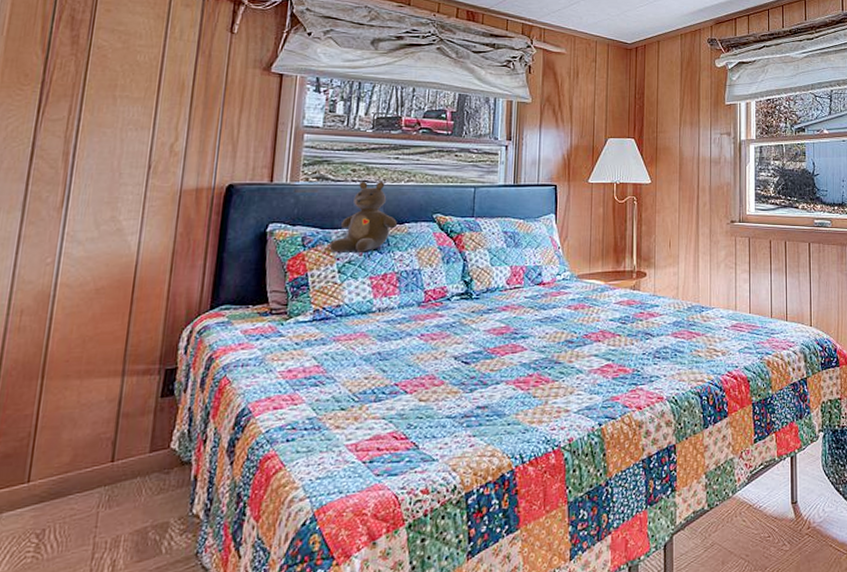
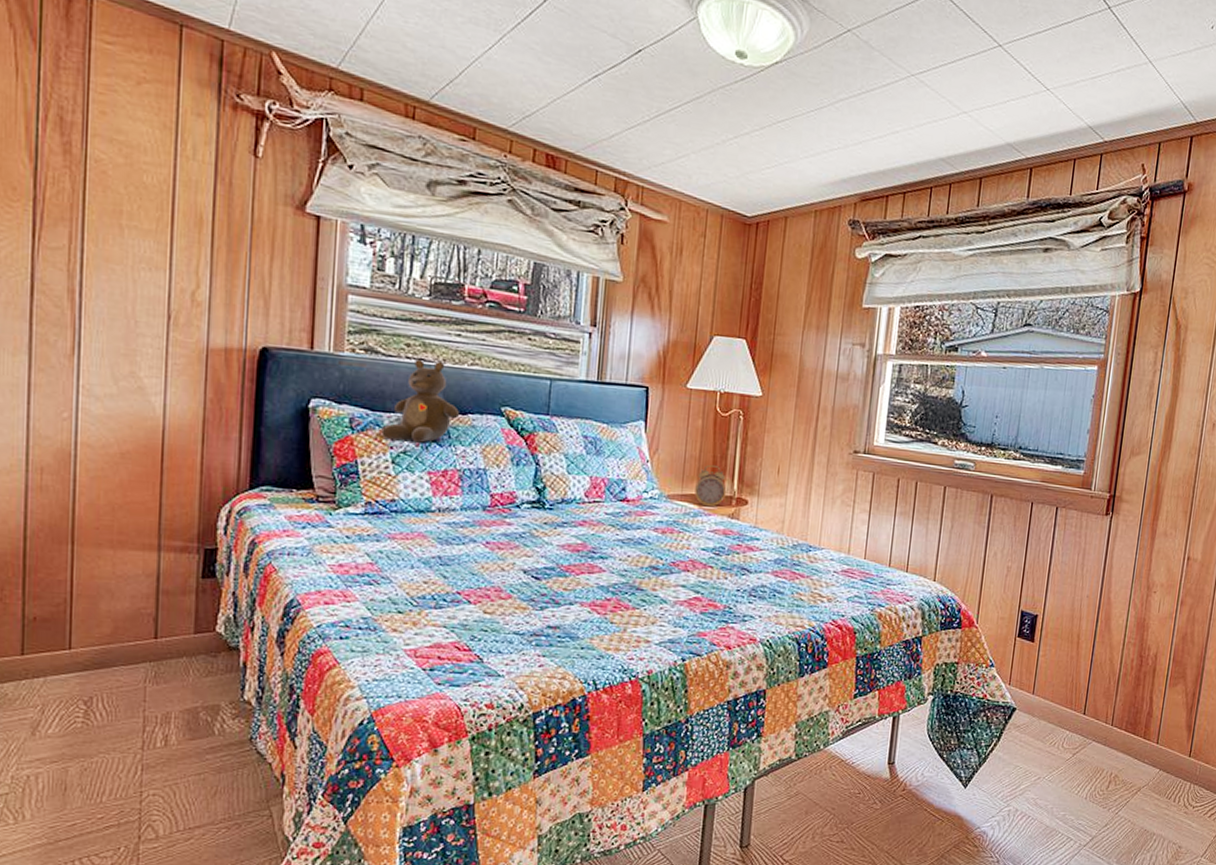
alarm clock: none [601,244,628,282] -> present [695,464,727,507]

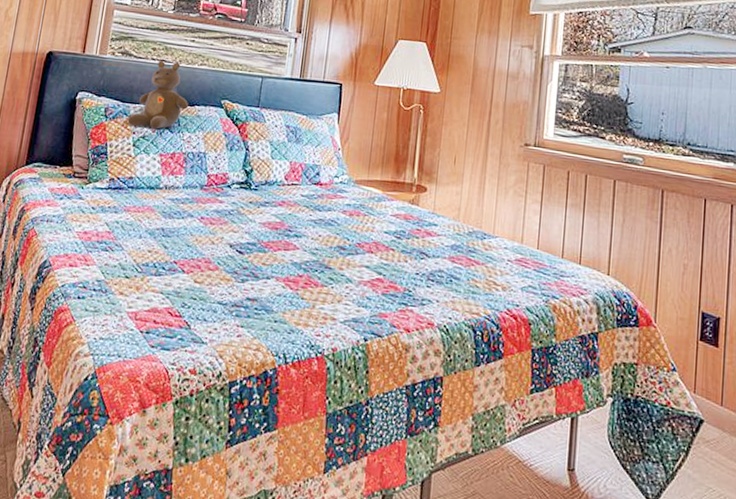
alarm clock: present [695,464,727,507] -> none [379,153,408,193]

